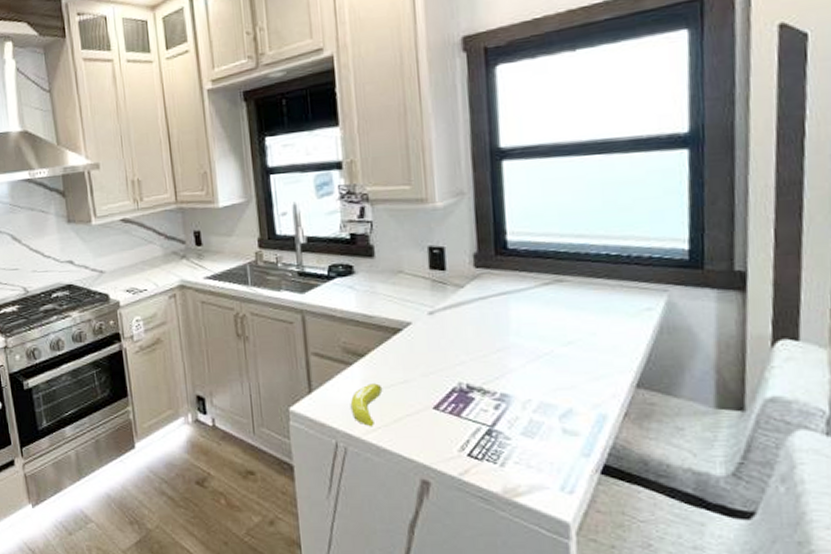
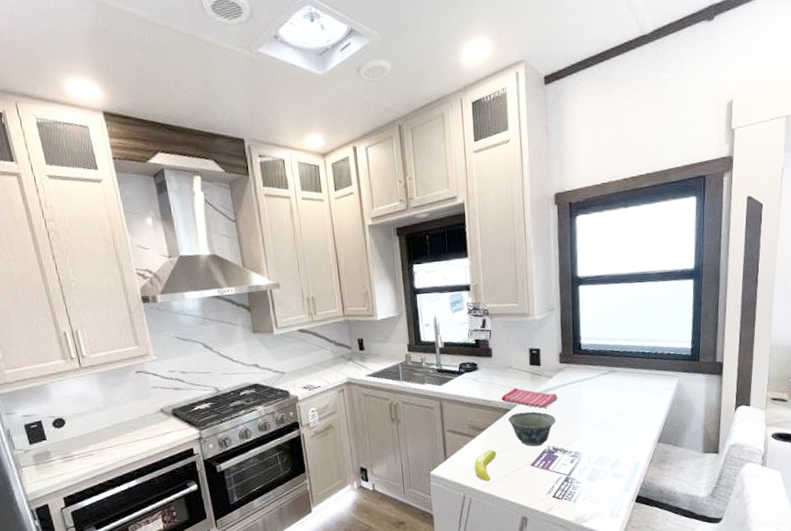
dish towel: none [388,299,475,330] -> present [501,387,559,408]
bowl: none [398,333,470,383] -> present [508,411,556,447]

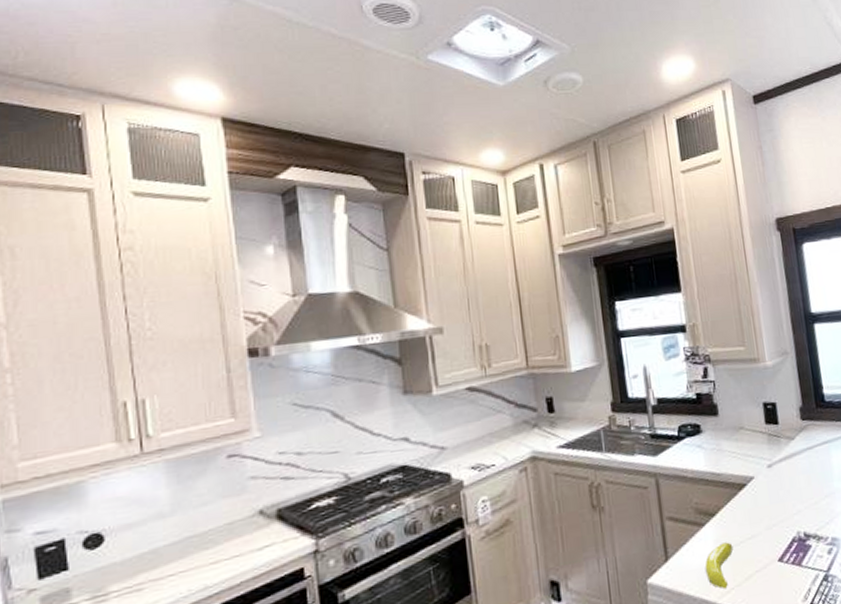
dish towel: present [501,387,559,408] -> none [733,454,805,481]
bowl: present [508,411,556,447] -> none [744,485,804,535]

